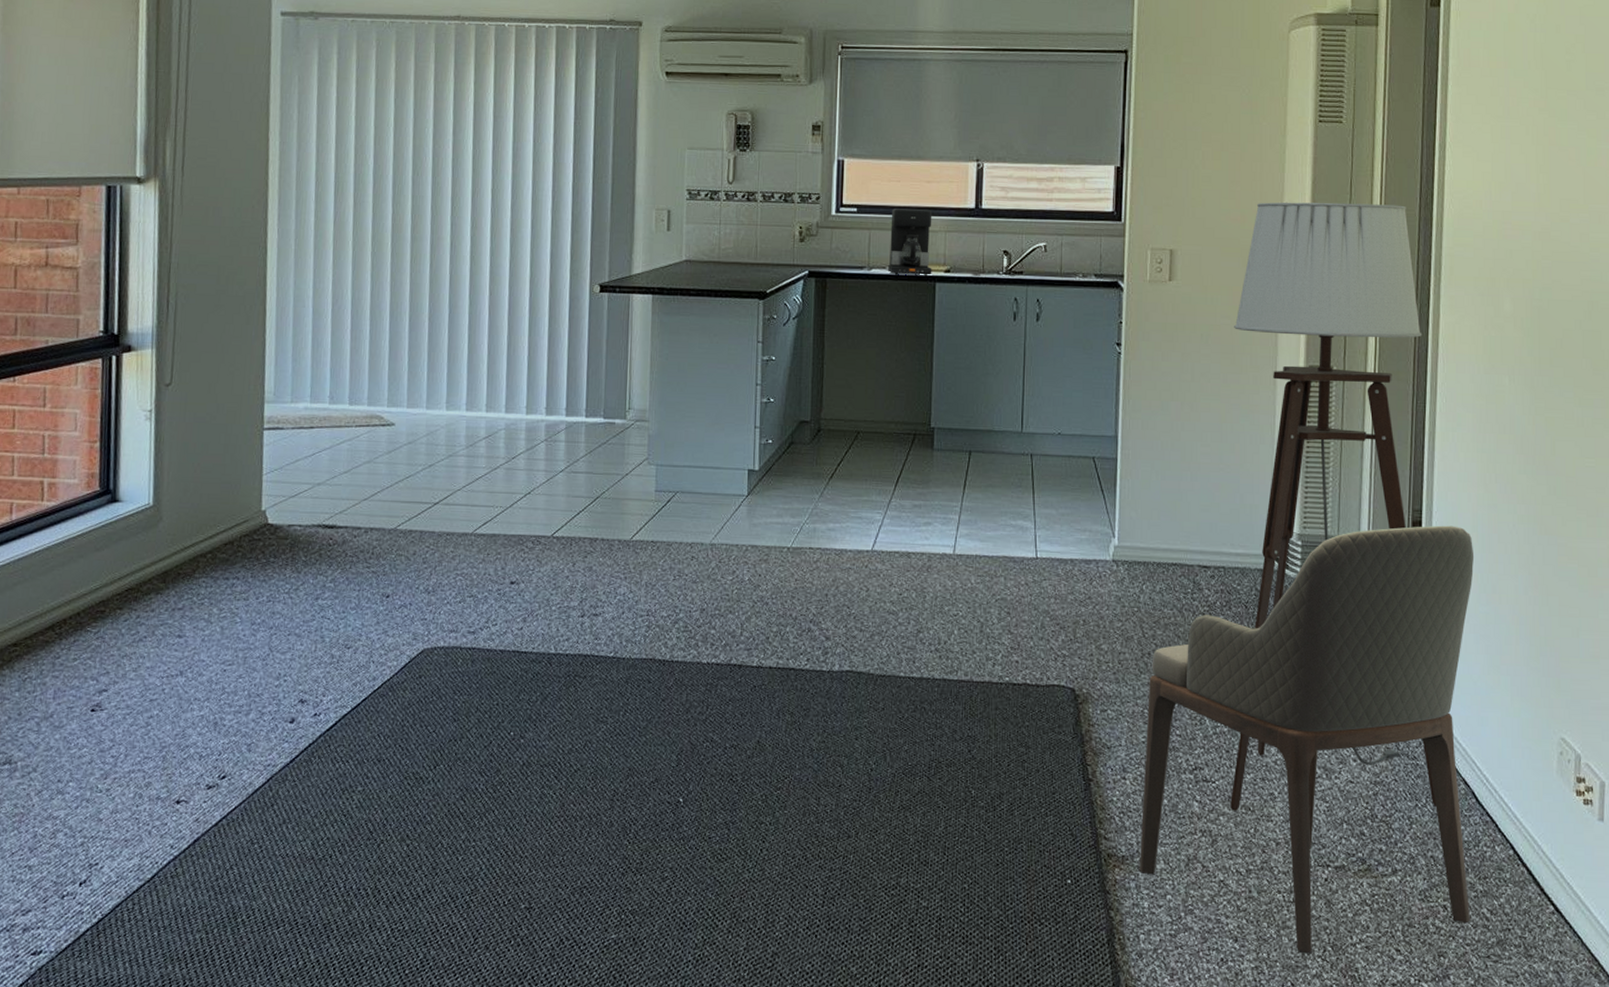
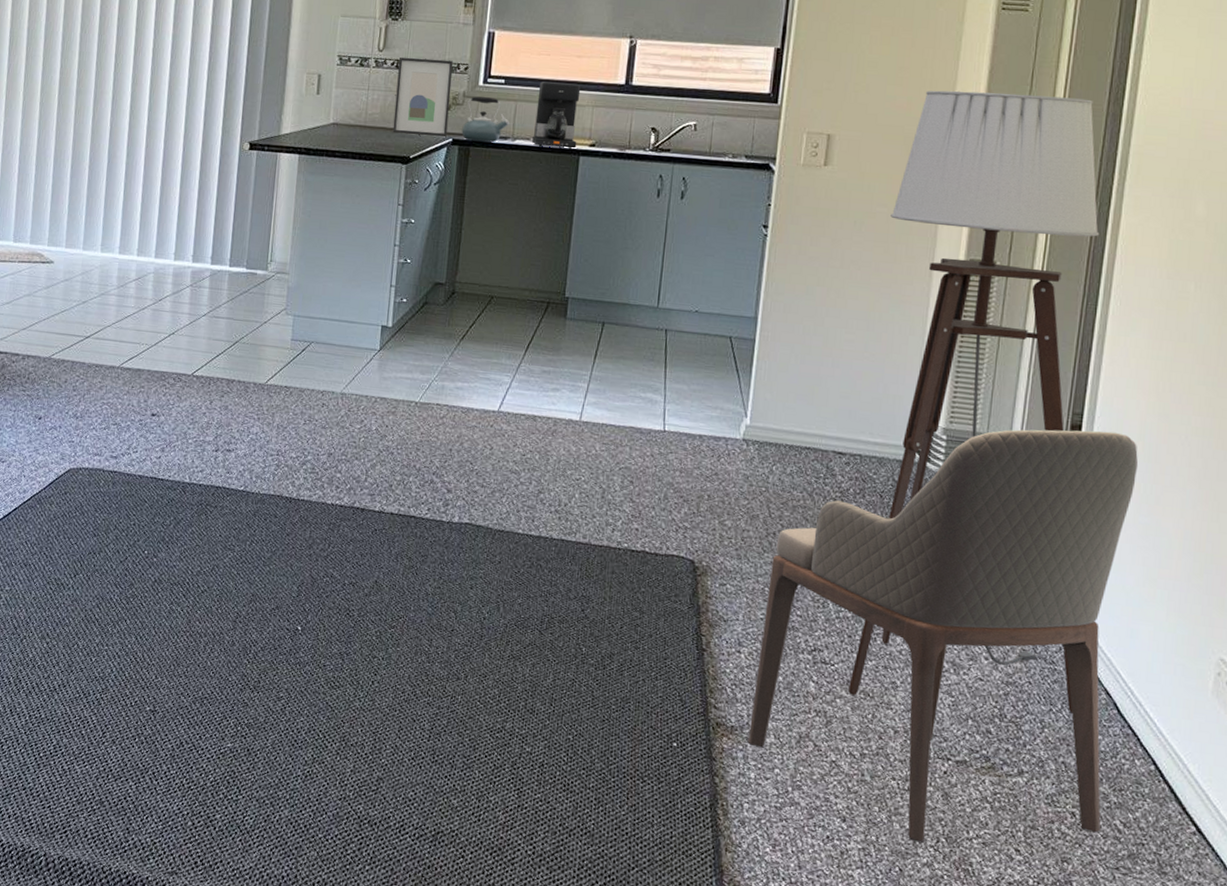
picture frame: none [747,189,805,270] -> present [392,57,454,137]
kettle: none [817,226,865,273] -> present [461,96,510,143]

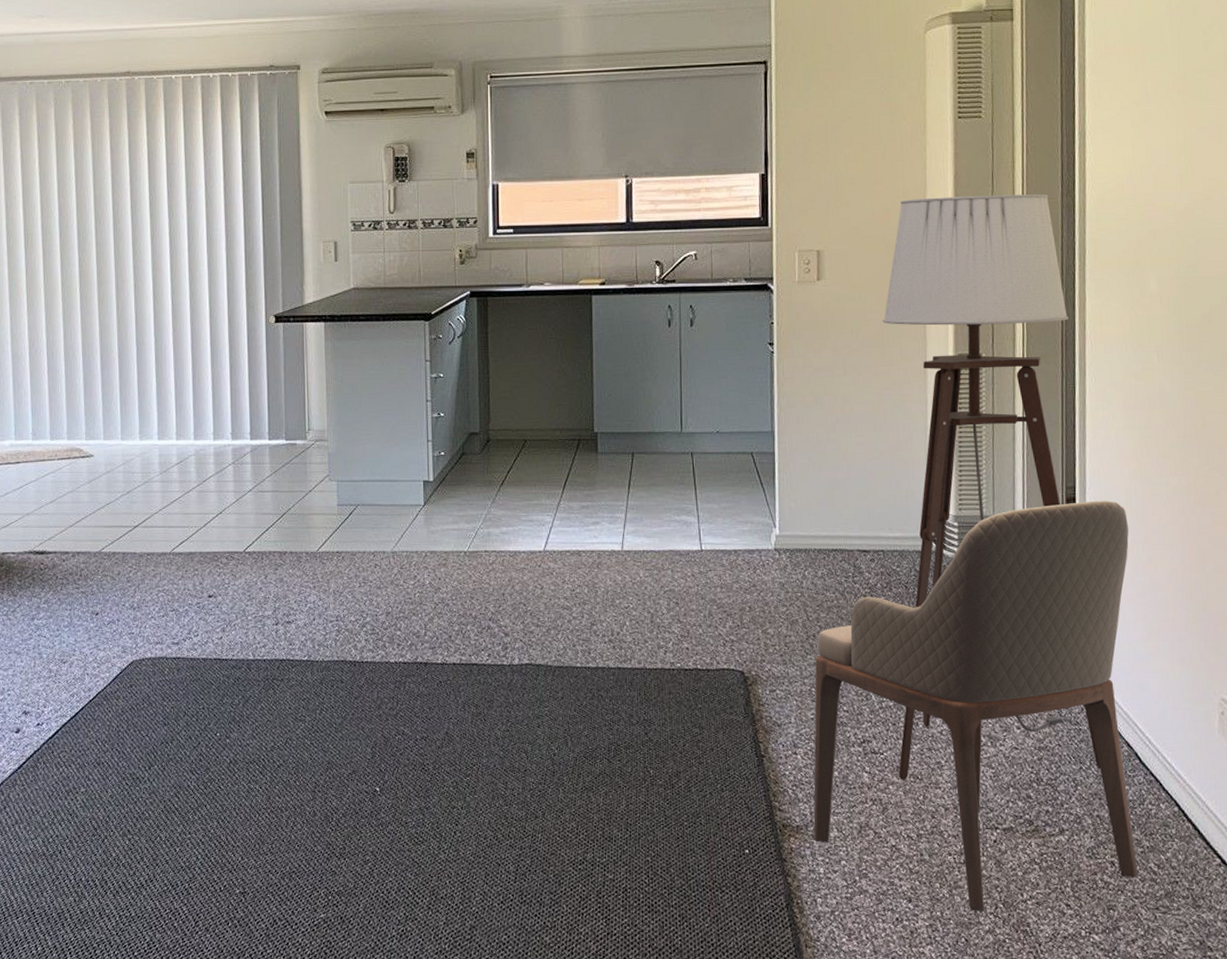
picture frame: present [392,57,454,137] -> none [410,215,465,293]
kettle: present [461,96,510,143] -> none [478,248,523,292]
coffee maker: present [532,81,581,149] -> none [546,227,588,290]

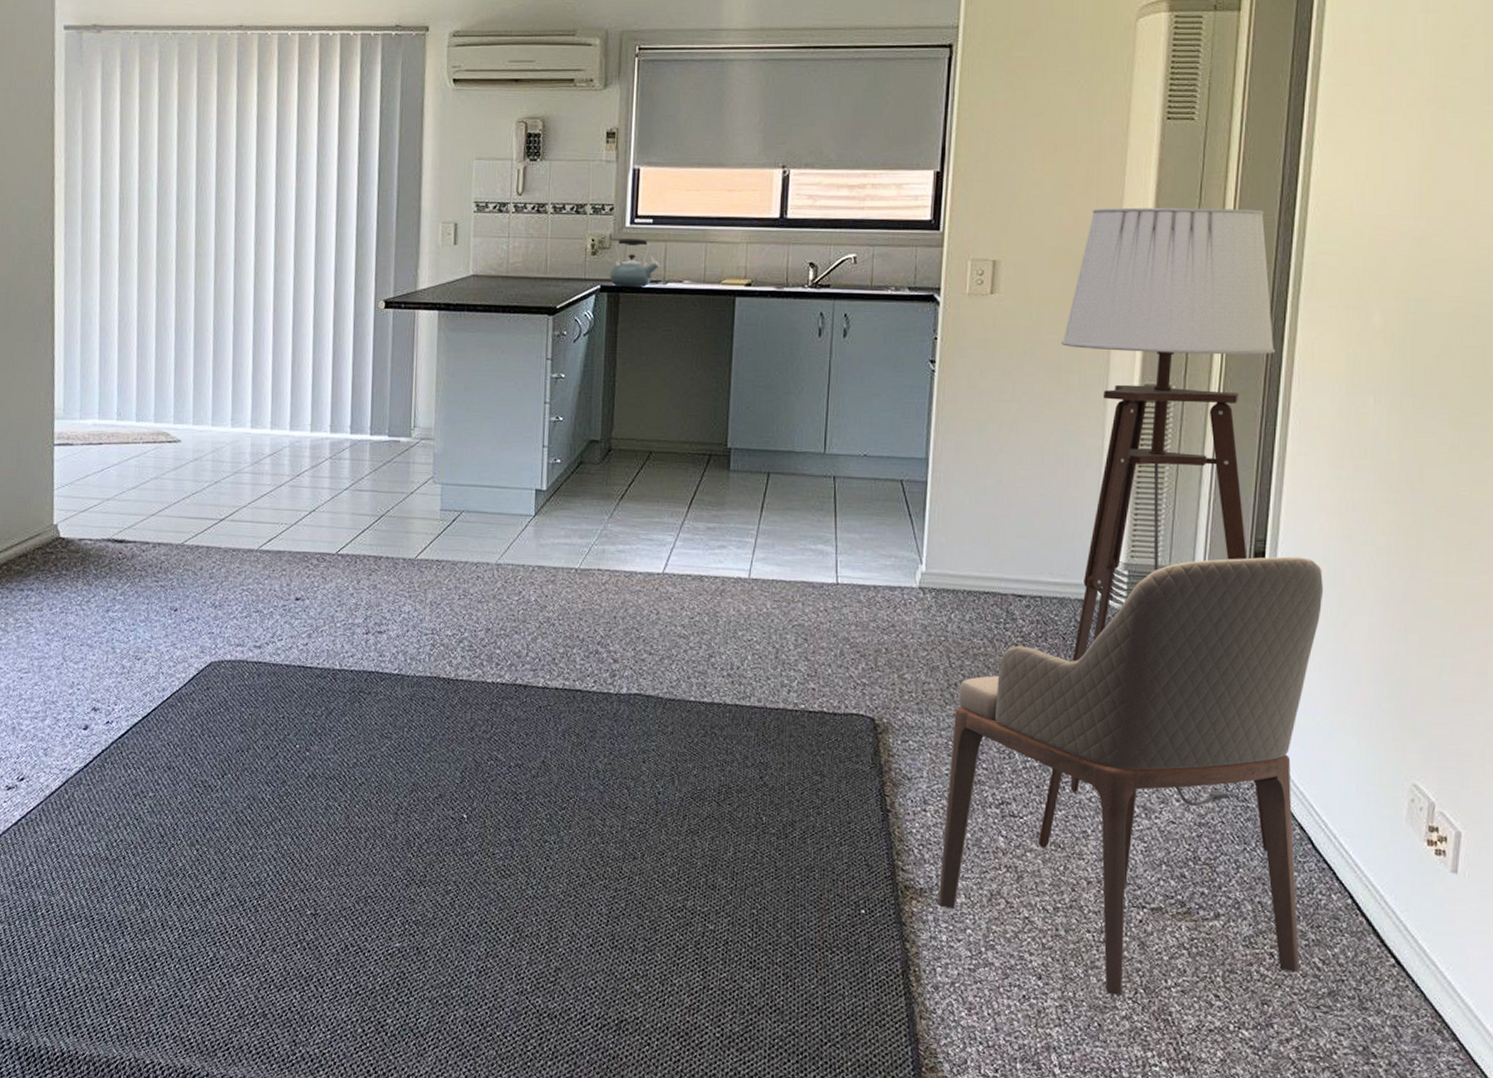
kettle: none [478,248,523,292] -> present [610,239,661,288]

